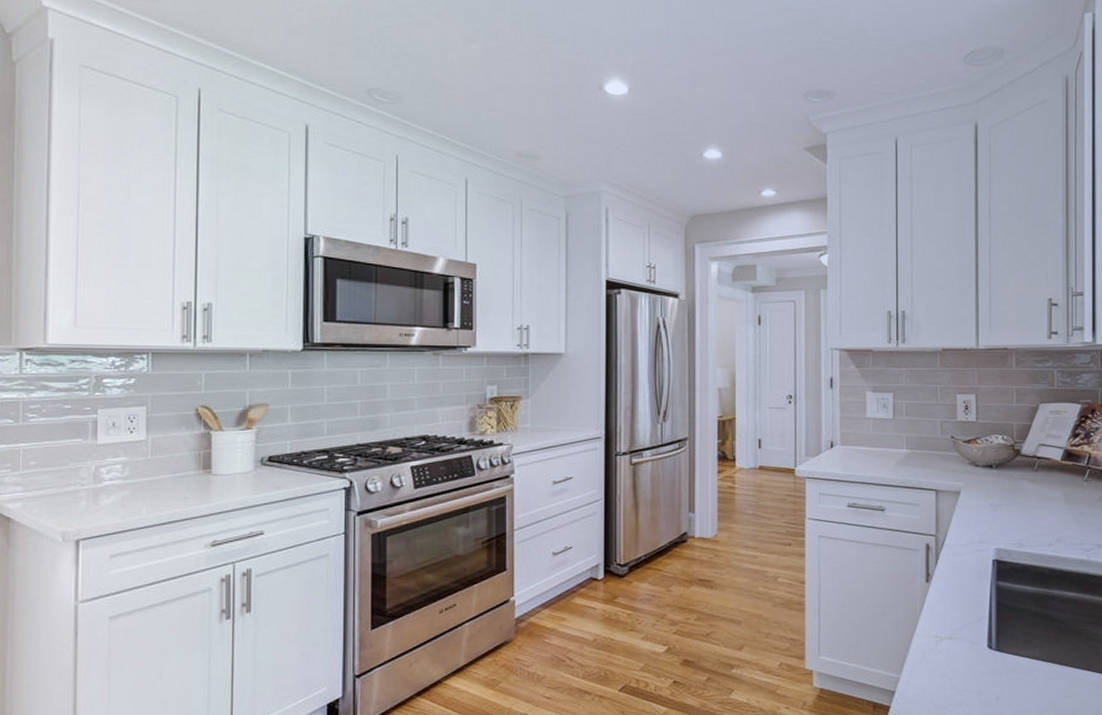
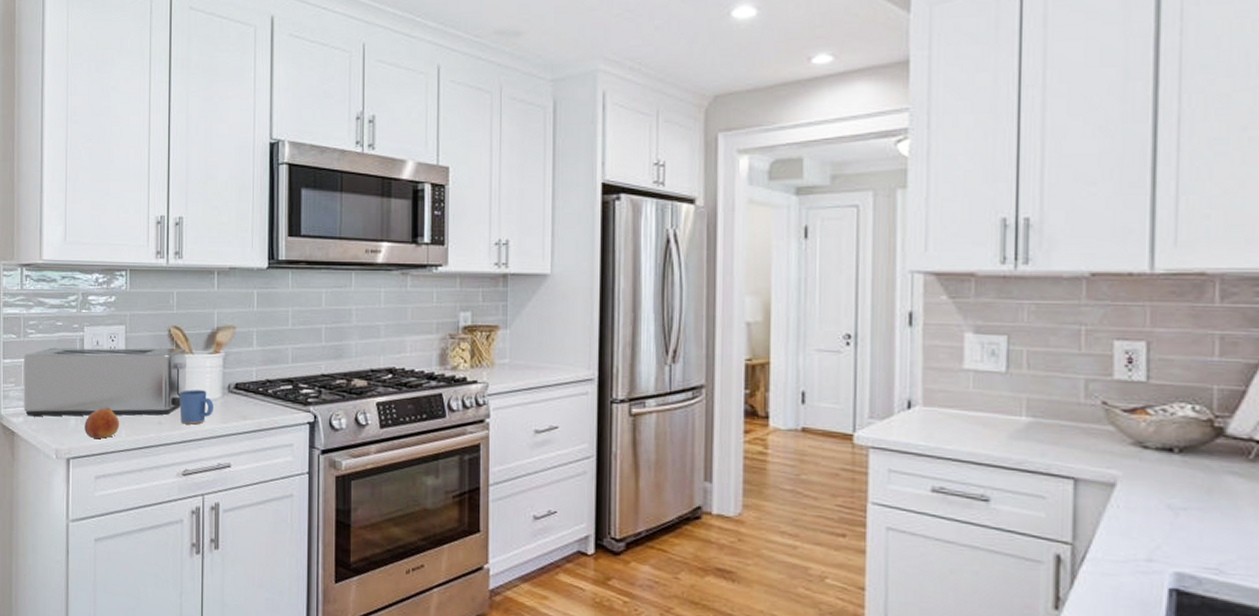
toaster: none [22,426,215,501] -> present [23,347,186,417]
fruit: none [98,487,140,519] -> present [85,407,120,440]
mug: none [207,465,245,498] -> present [178,390,213,425]

